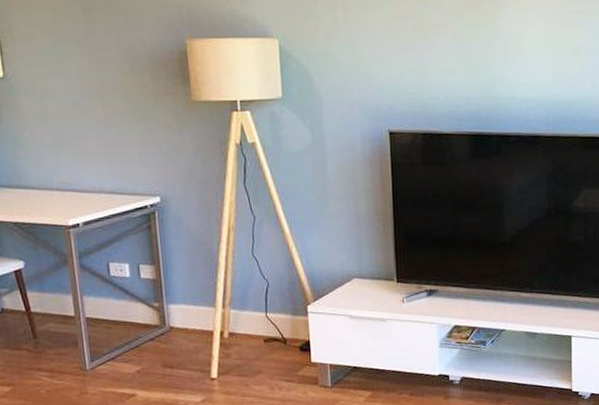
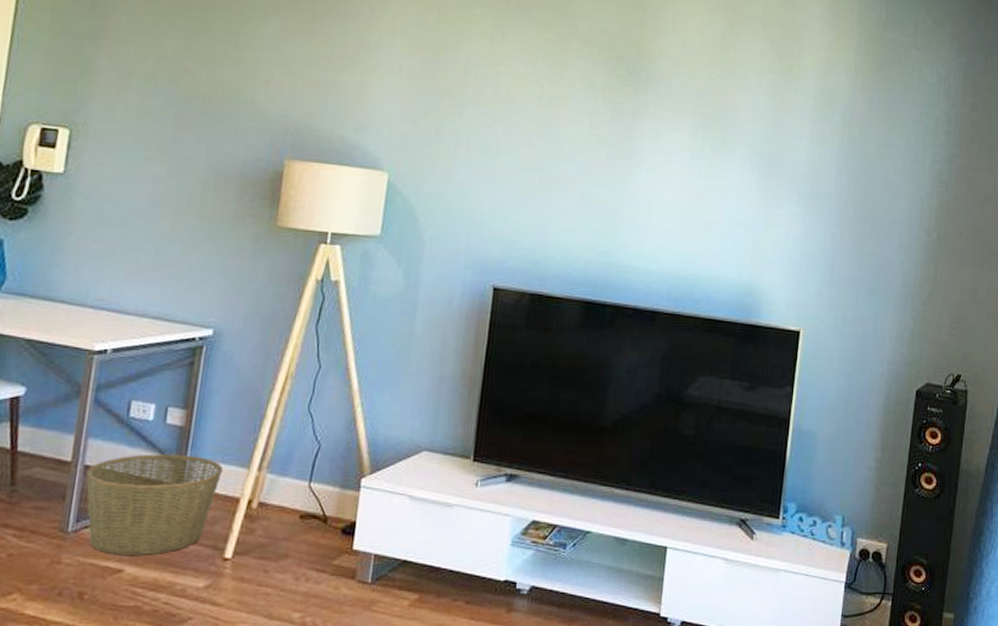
basket: none [89,301,195,384] -> present [86,453,224,556]

